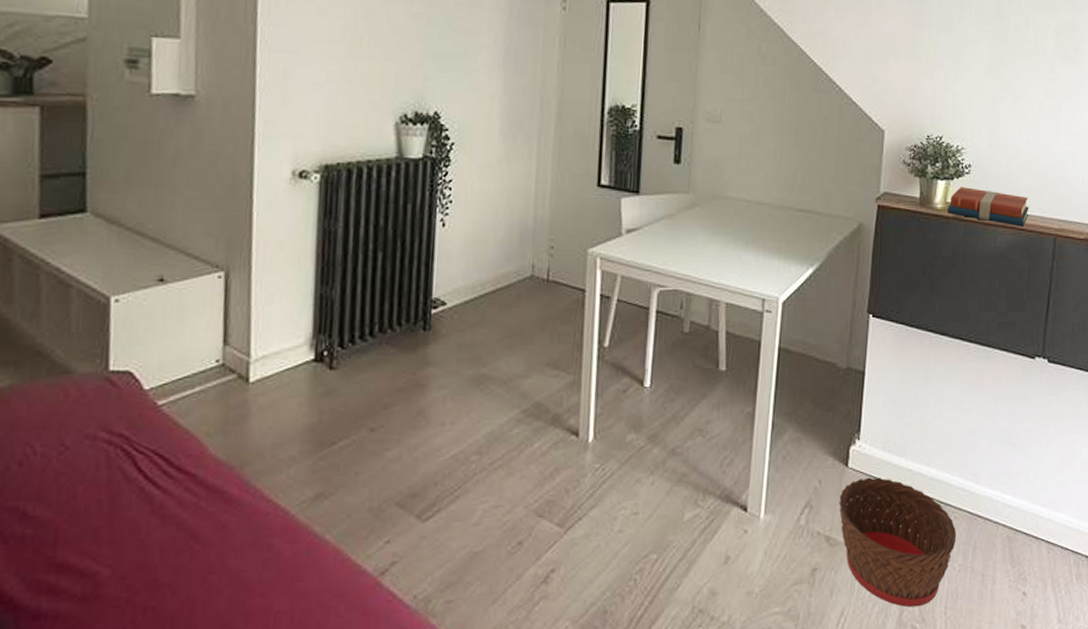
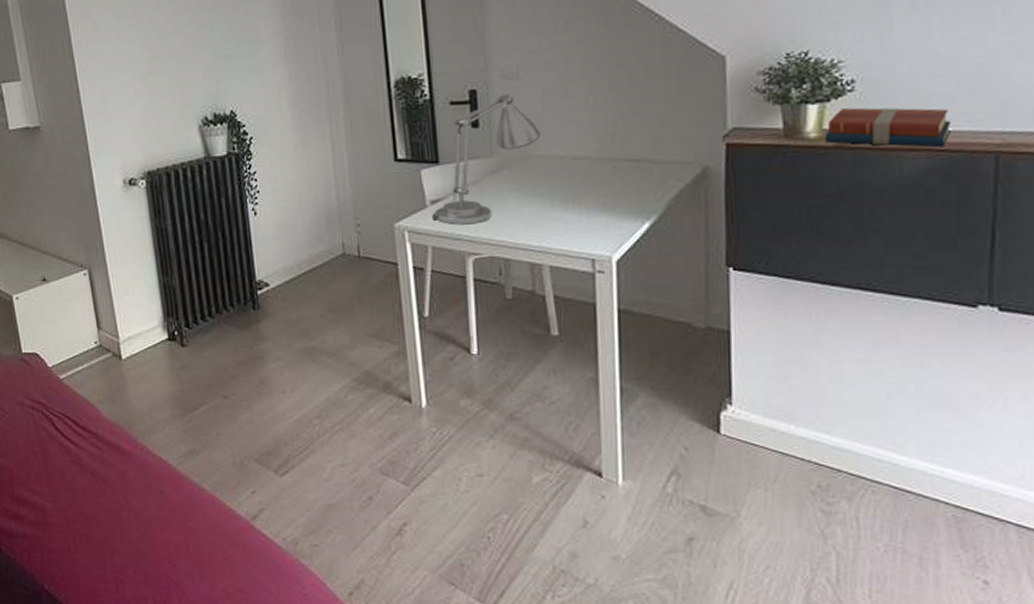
desk lamp: none [625,135,734,257] -> present [432,93,541,225]
basket: present [838,477,957,607] -> none [712,445,877,587]

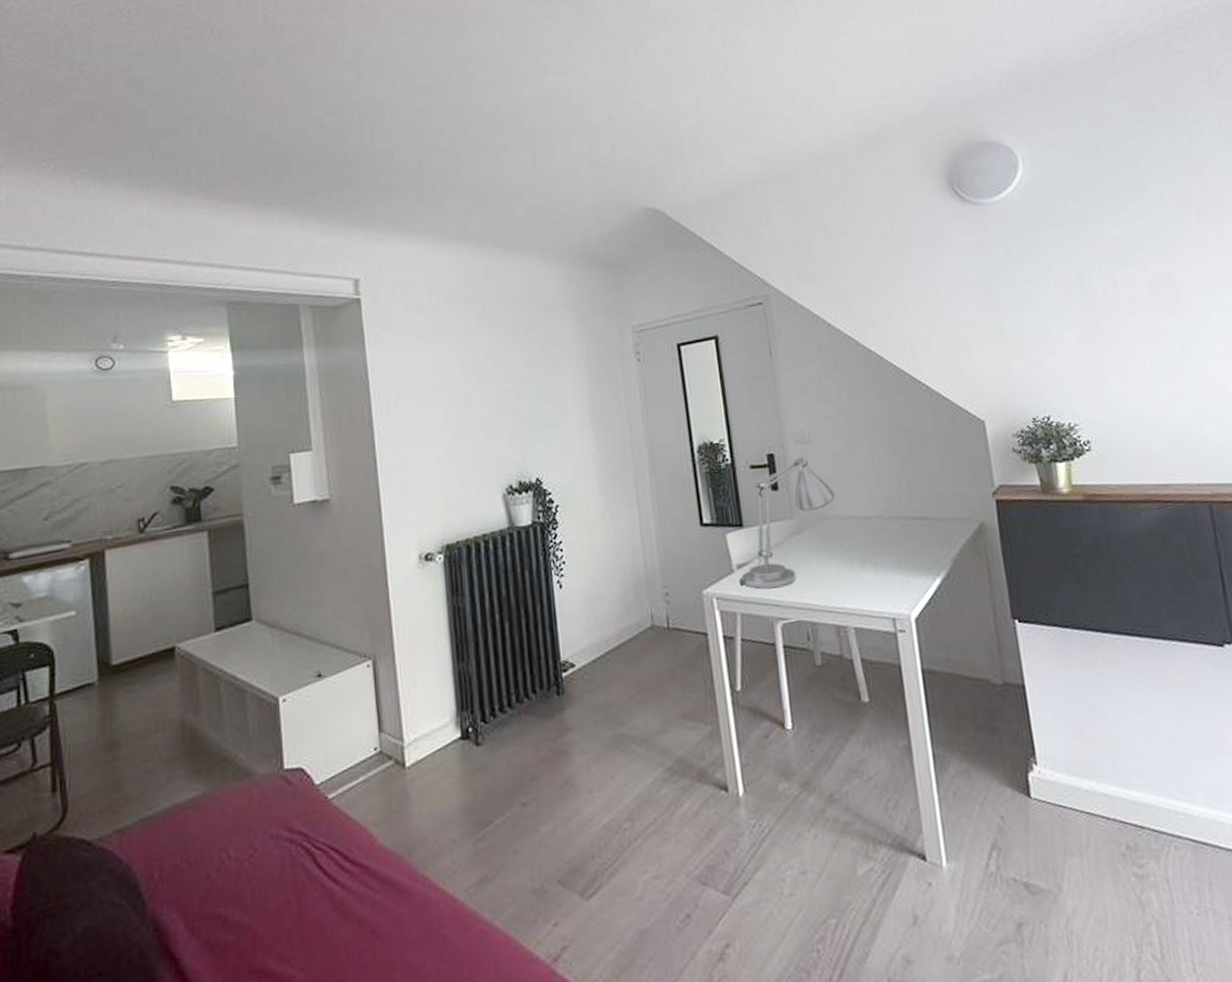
books: present [825,107,952,148] -> none [1075,464,1171,500]

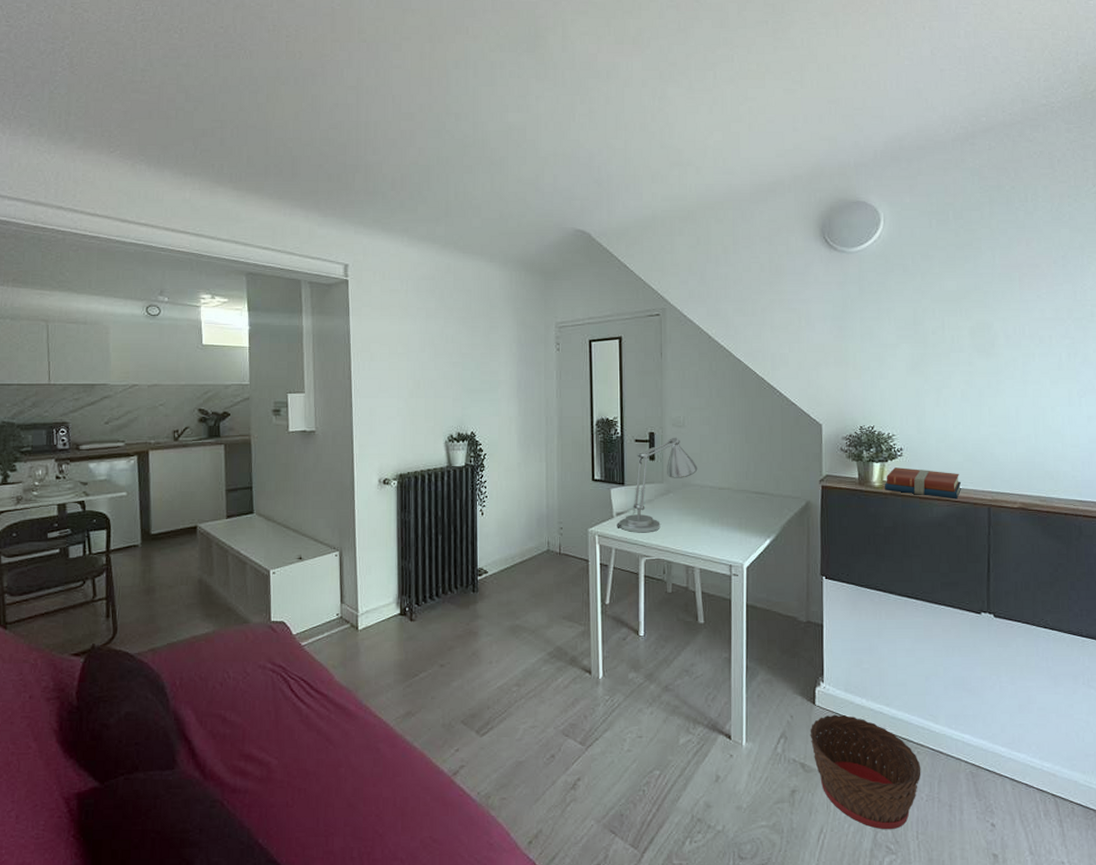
basket: none [1028,807,1185,965] -> present [810,714,921,830]
books: none [1075,464,1171,500] -> present [885,467,962,500]

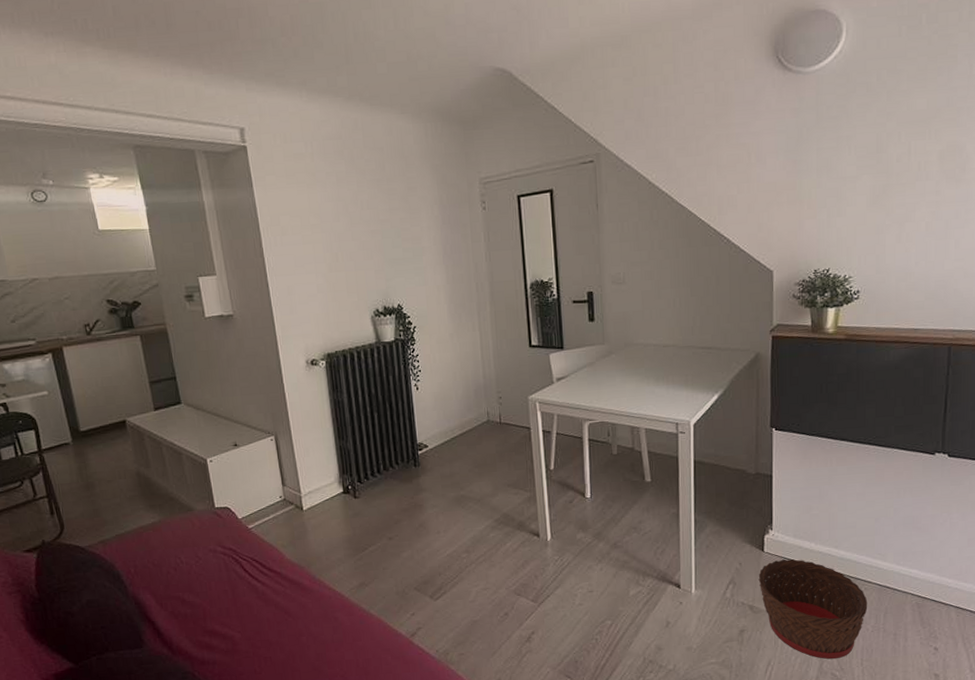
desk lamp: present [617,437,698,533] -> none [558,295,640,398]
books: present [885,467,962,500] -> none [839,311,922,341]

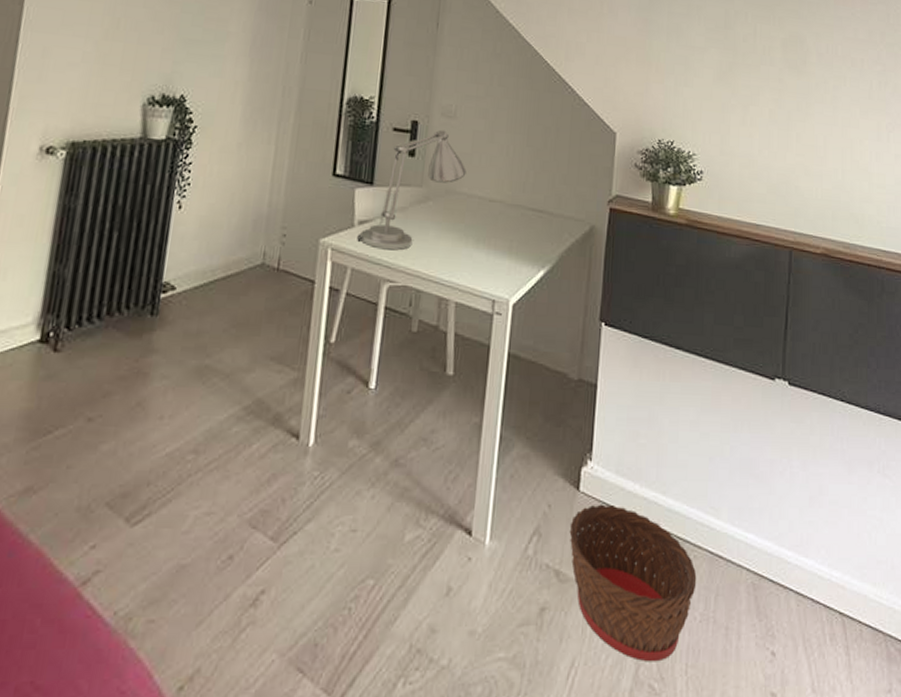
desk lamp: none [558,295,640,398] -> present [357,129,467,251]

